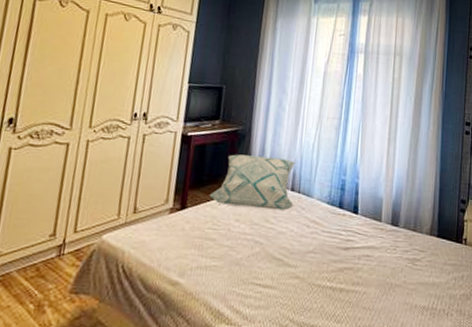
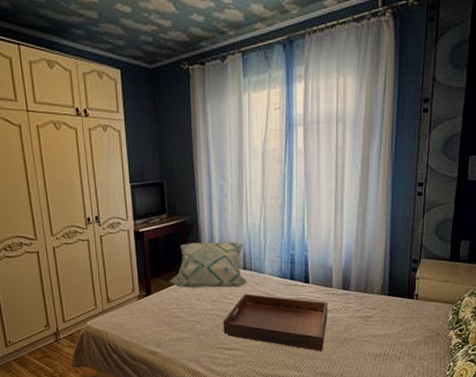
serving tray: none [259,218,376,298] -> present [223,293,328,351]

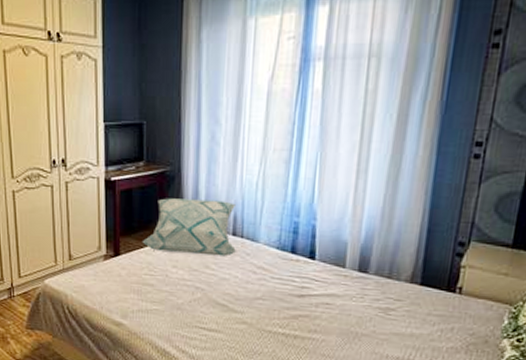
serving tray: present [223,293,328,351] -> none [202,264,338,345]

